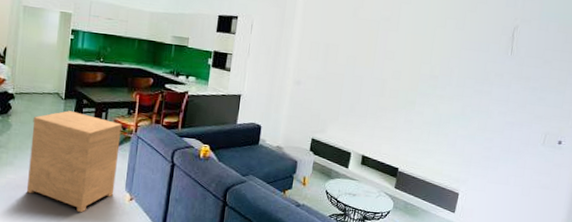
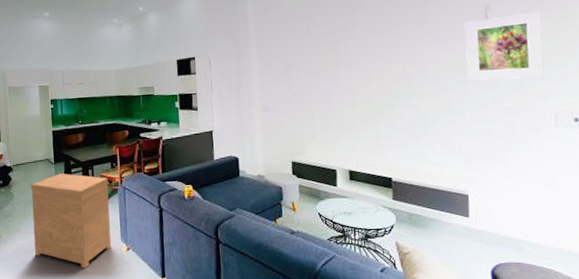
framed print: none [483,37,557,101] -> present [464,11,545,80]

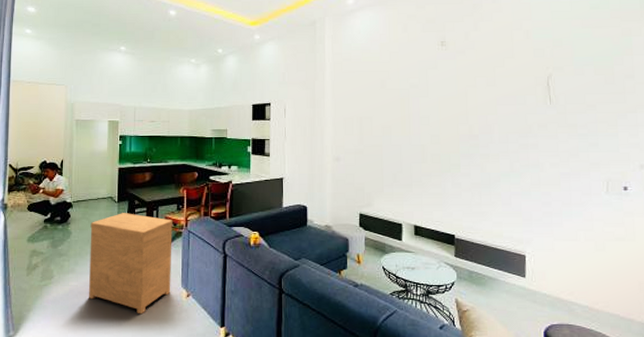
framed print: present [464,11,545,80] -> none [528,84,598,146]

